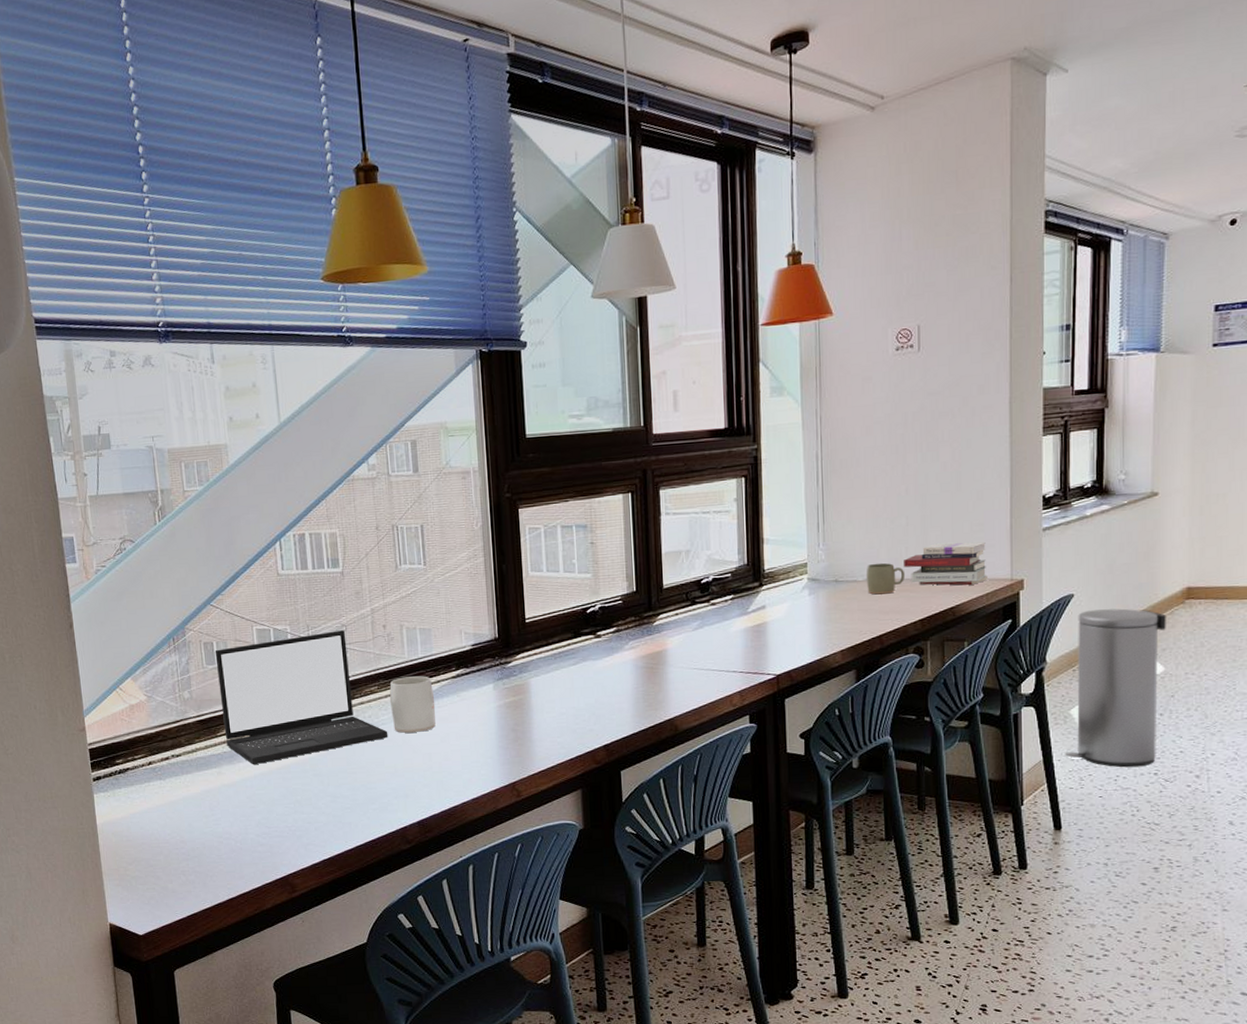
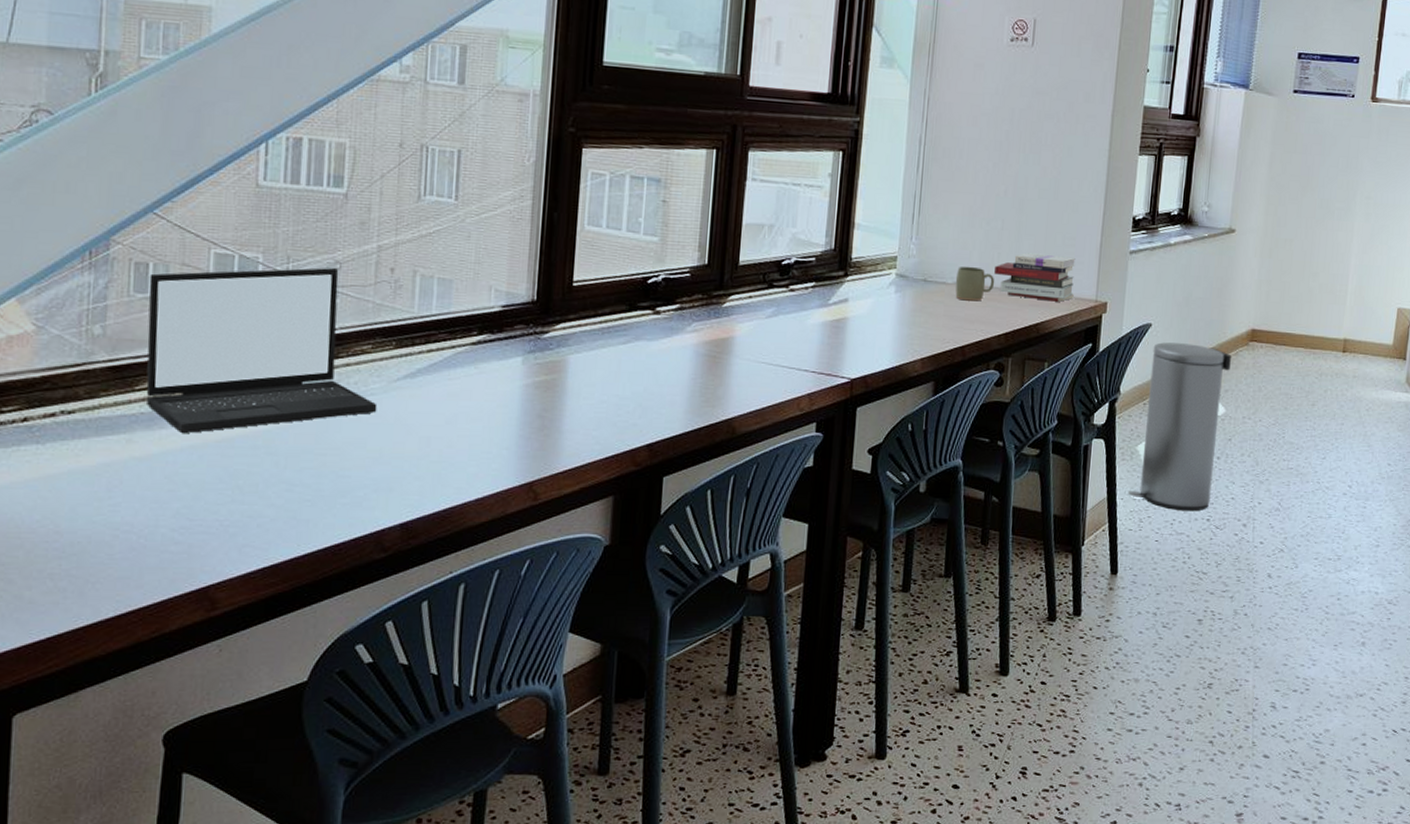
mug: present [389,676,436,733] -> none [385,337,446,409]

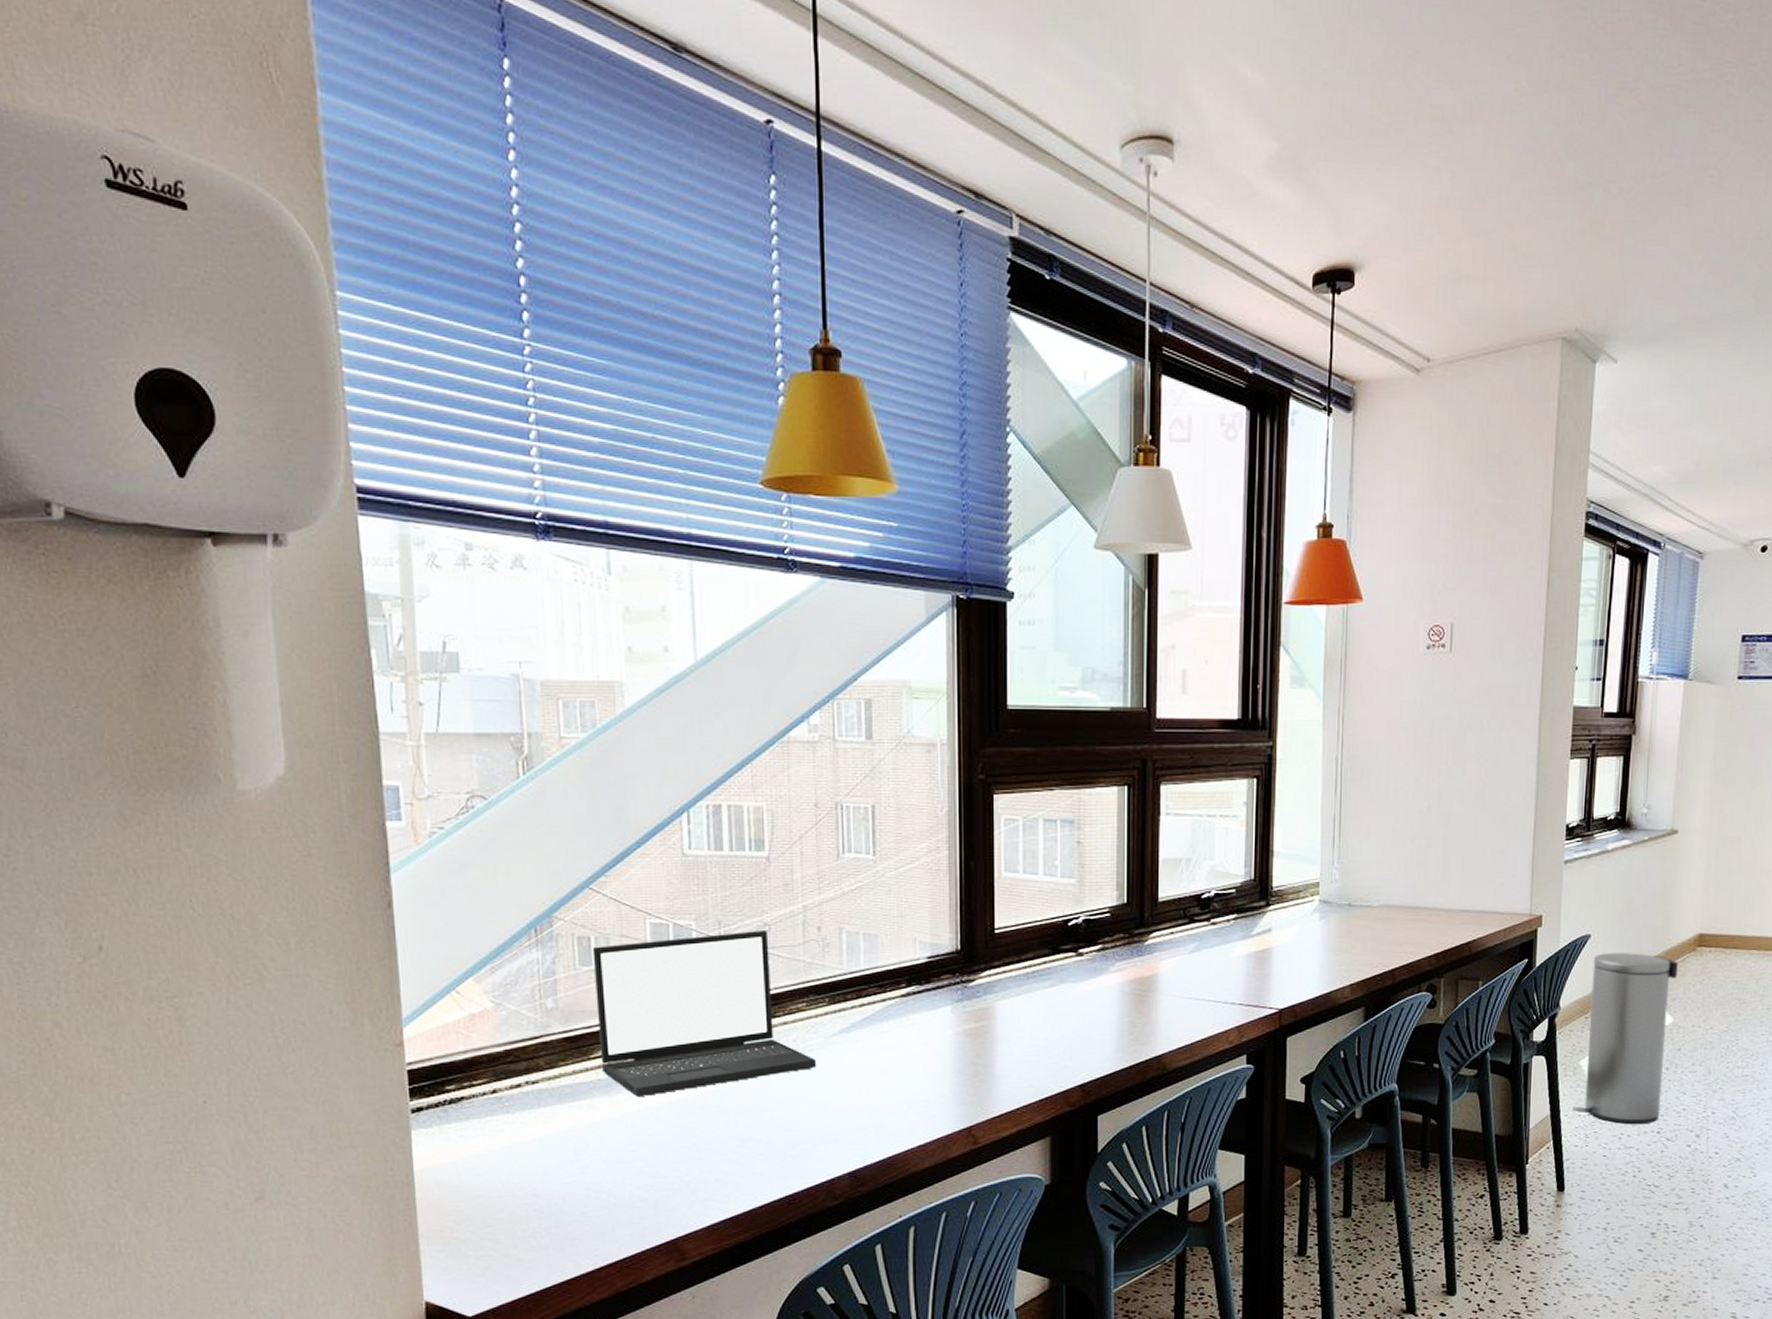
mug: present [955,266,995,301] -> none [1381,887,1423,923]
books: present [994,253,1076,302] -> none [1422,869,1507,918]

